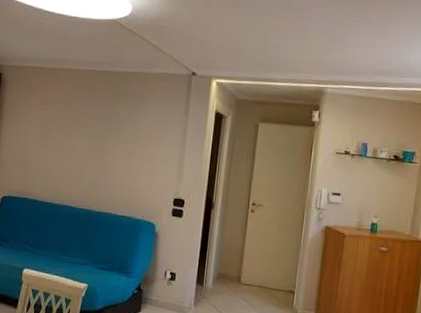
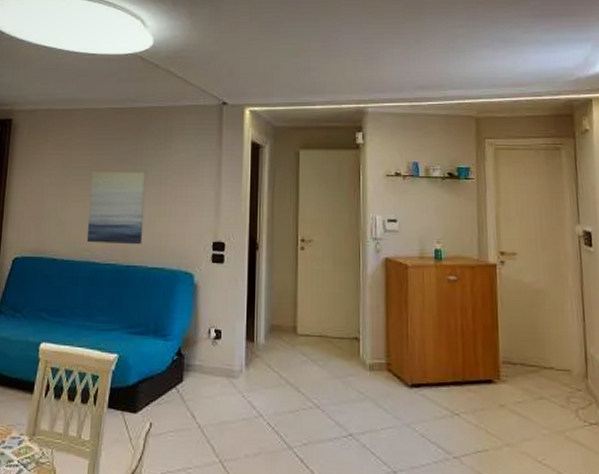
wall art: none [64,127,119,195] -> present [86,171,146,245]

